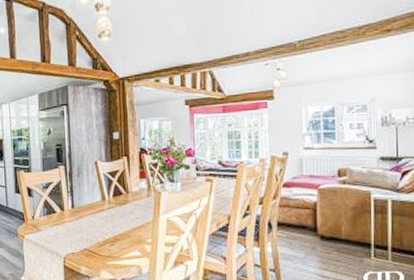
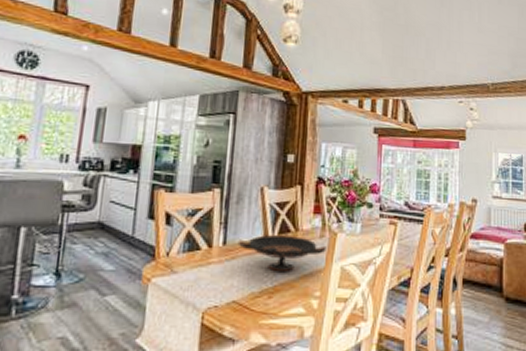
decorative bowl: none [82,197,153,225] -> present [237,235,326,271]

